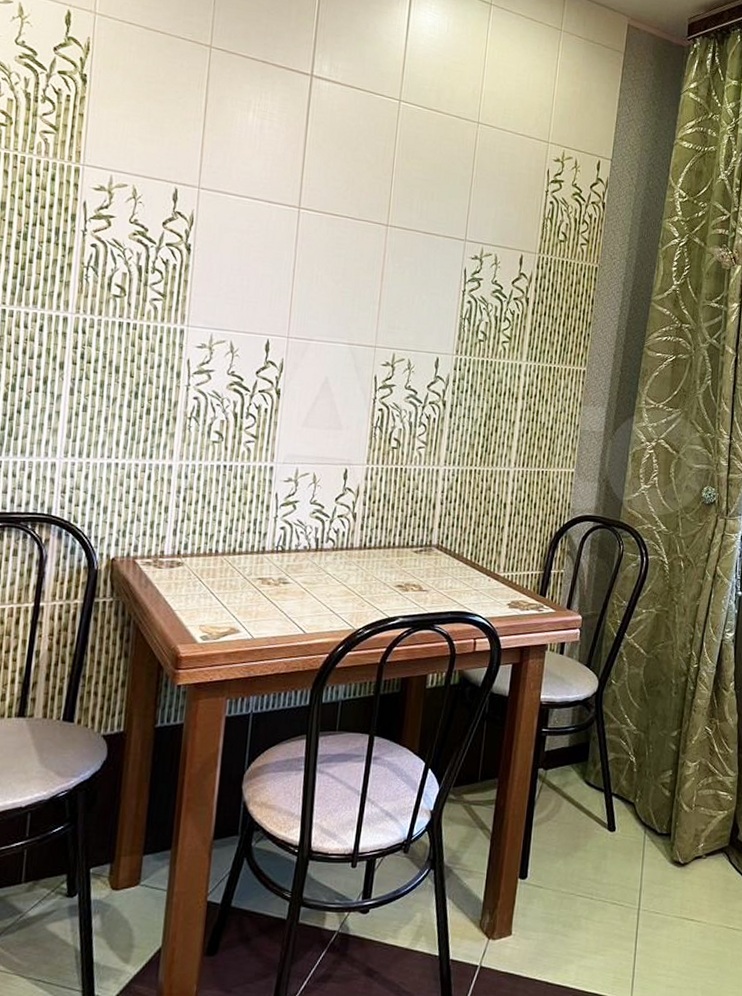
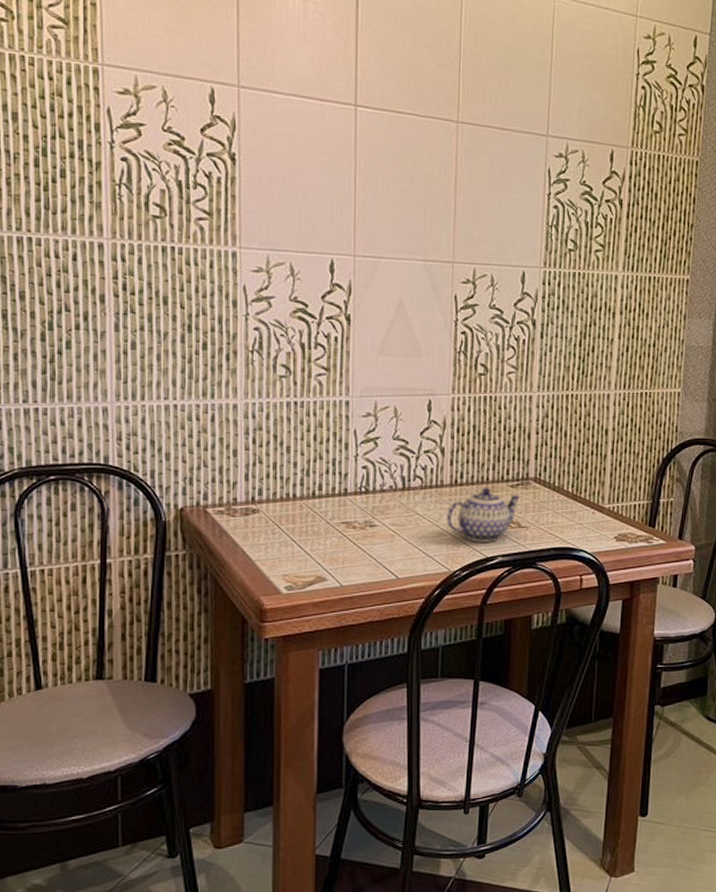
teapot: none [354,551,423,603] -> present [447,487,520,542]

